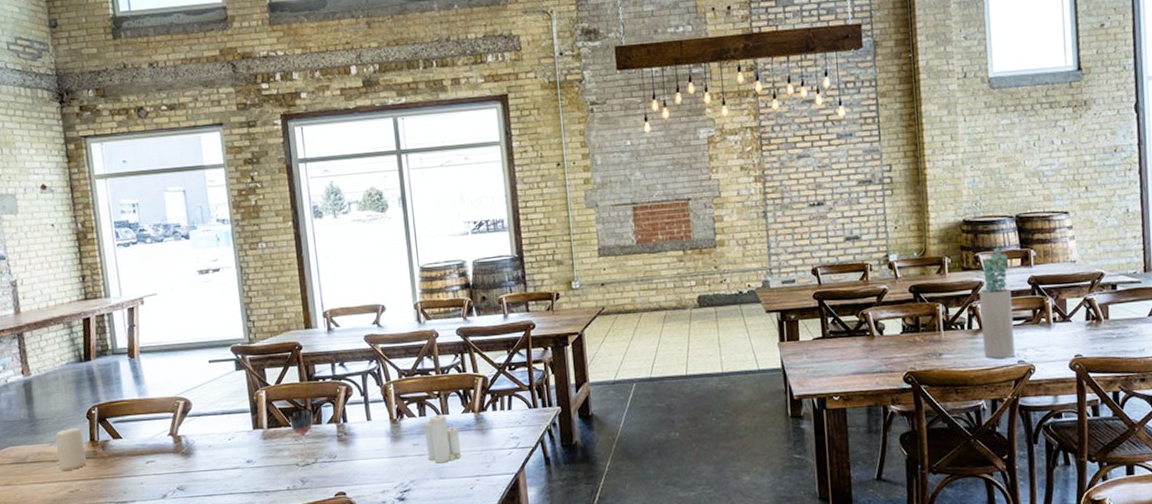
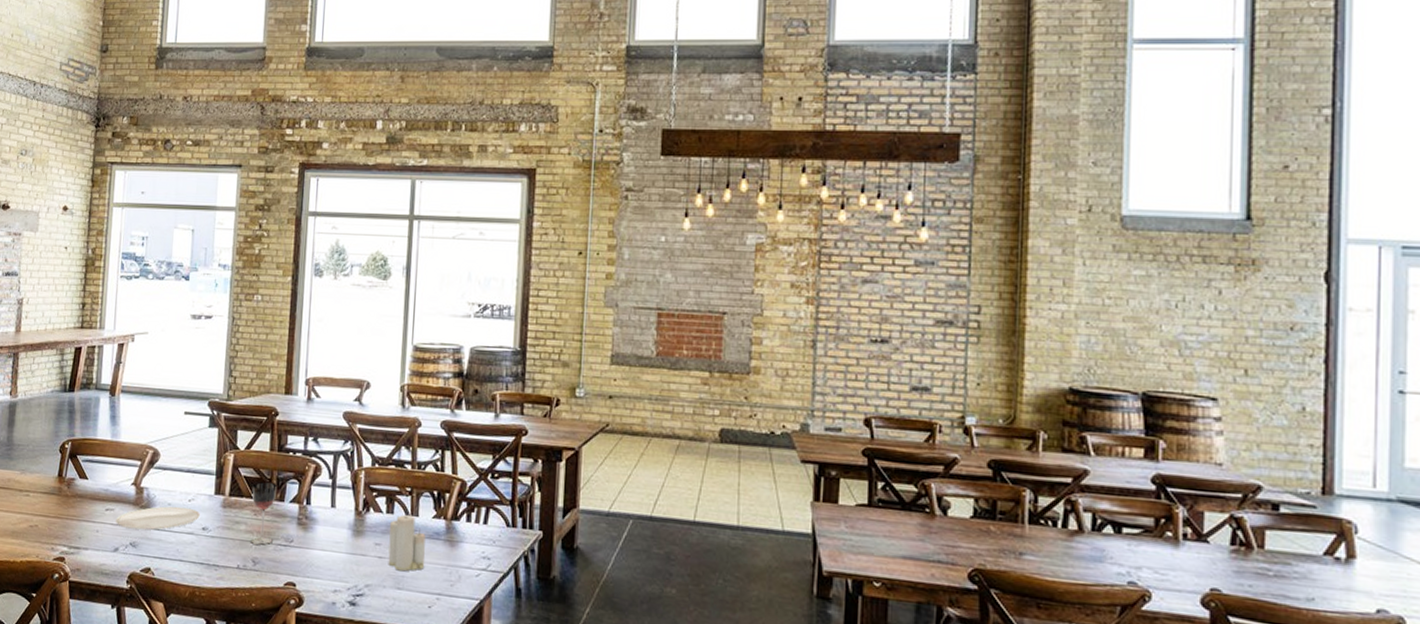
candle: present [55,427,87,471] -> none [24,459,53,504]
plate: none [158,446,242,475] -> present [116,506,200,530]
vase: present [980,242,1016,360] -> none [1081,422,1128,577]

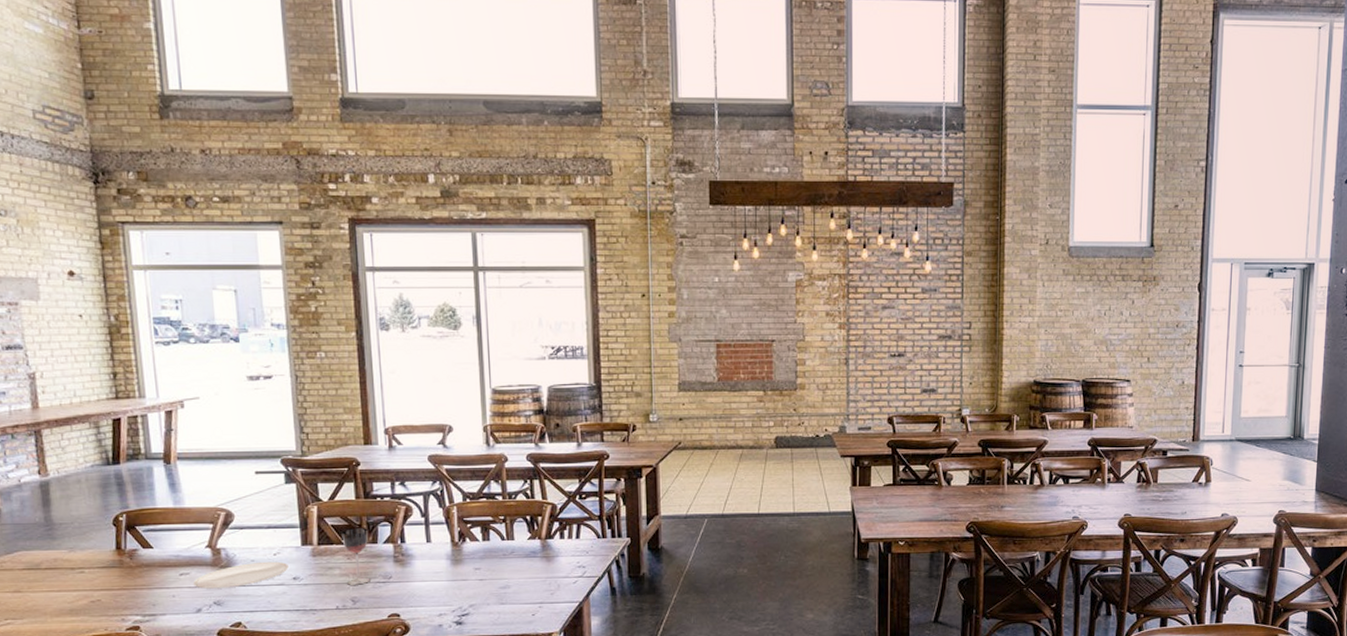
candle: present [388,512,426,572] -> none [486,538,525,589]

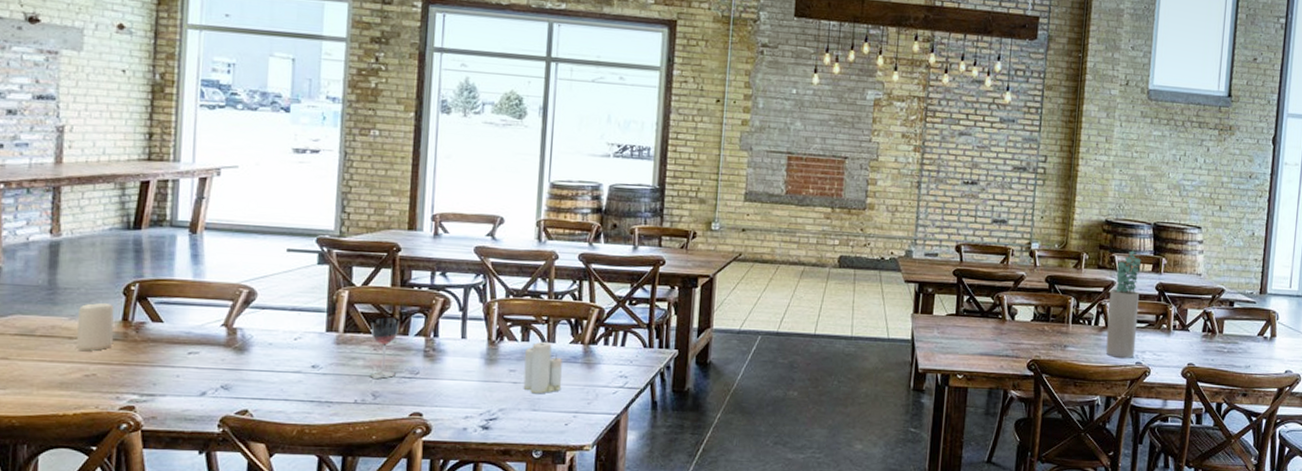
candle: none [76,534,112,579] -> present [75,302,114,351]
plate: present [193,561,289,589] -> none [202,345,309,372]
candle: none [486,538,525,589] -> present [523,340,562,394]
vase: none [1042,403,1073,515] -> present [1105,245,1142,359]

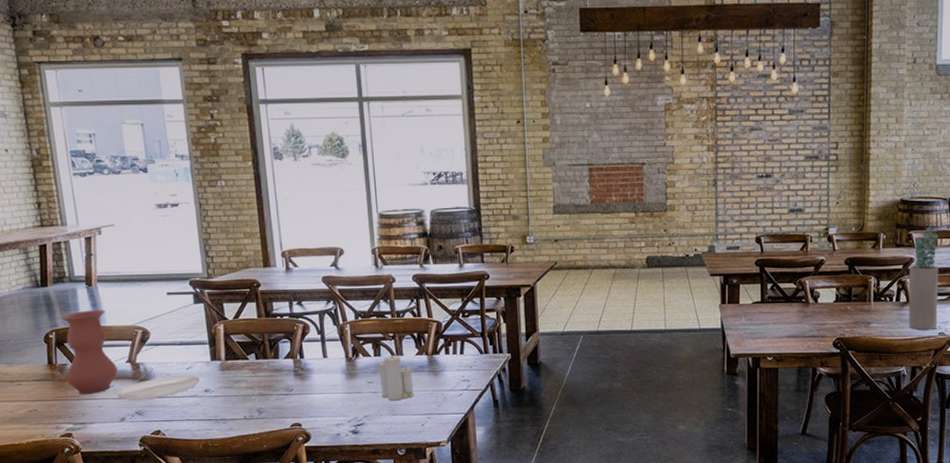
candle: present [75,302,114,351] -> none [13,350,45,391]
vase: none [141,261,209,361] -> present [60,310,118,395]
plate: none [202,345,309,372] -> present [117,375,200,400]
wineglass: present [370,317,401,379] -> none [246,344,274,397]

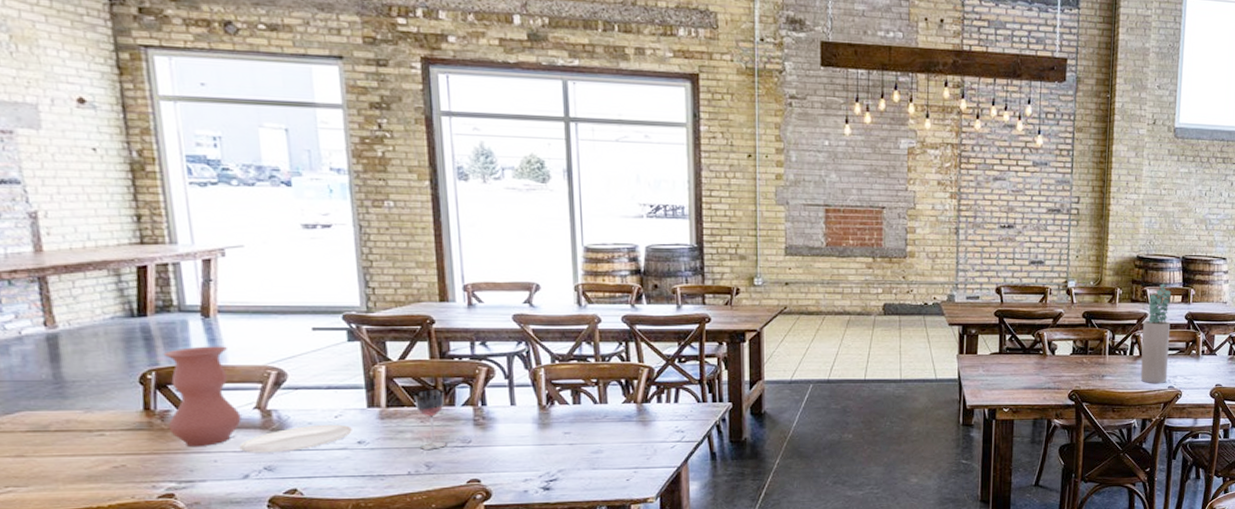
wineglass: none [246,344,274,397] -> present [414,390,447,450]
candle: present [378,354,414,401] -> none [577,402,619,454]

